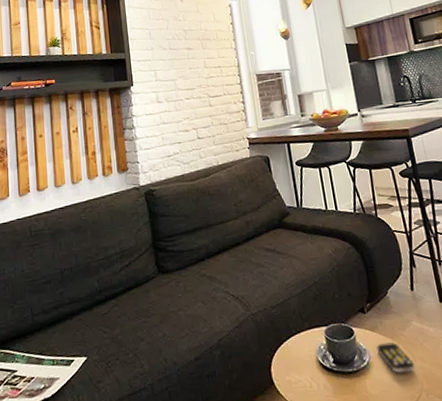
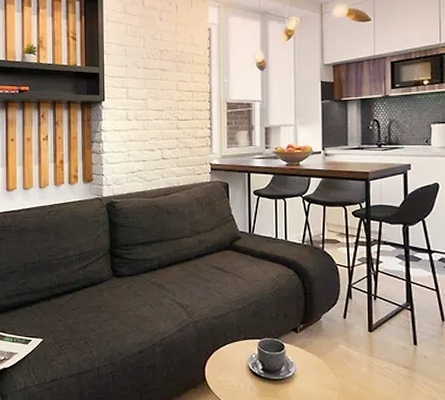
remote control: present [377,342,415,374] -> none [303,359,335,386]

